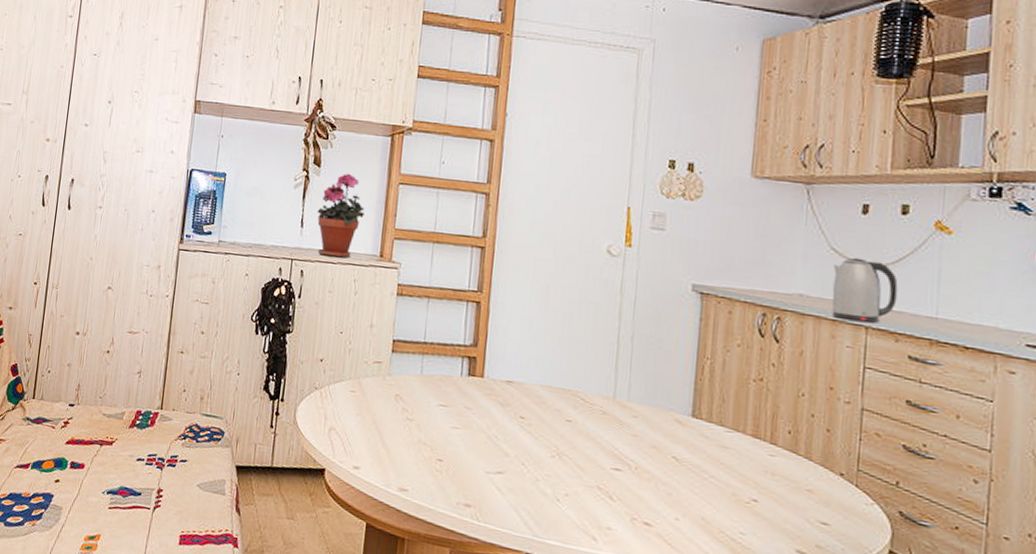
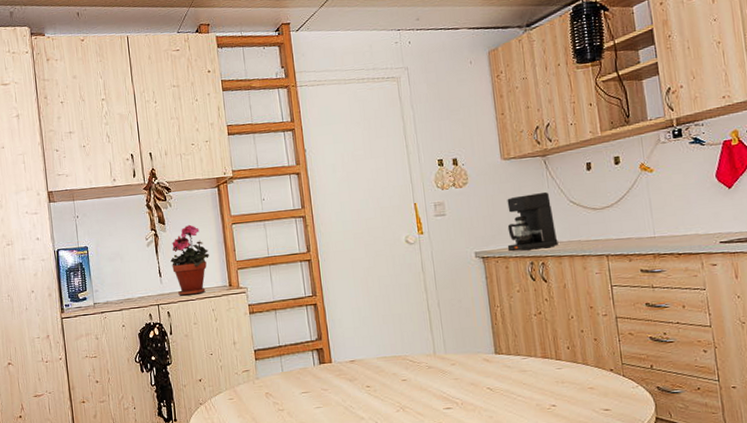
coffee maker: none [735,226,806,300] -> present [507,192,558,252]
kettle: present [832,257,898,323] -> none [575,204,625,255]

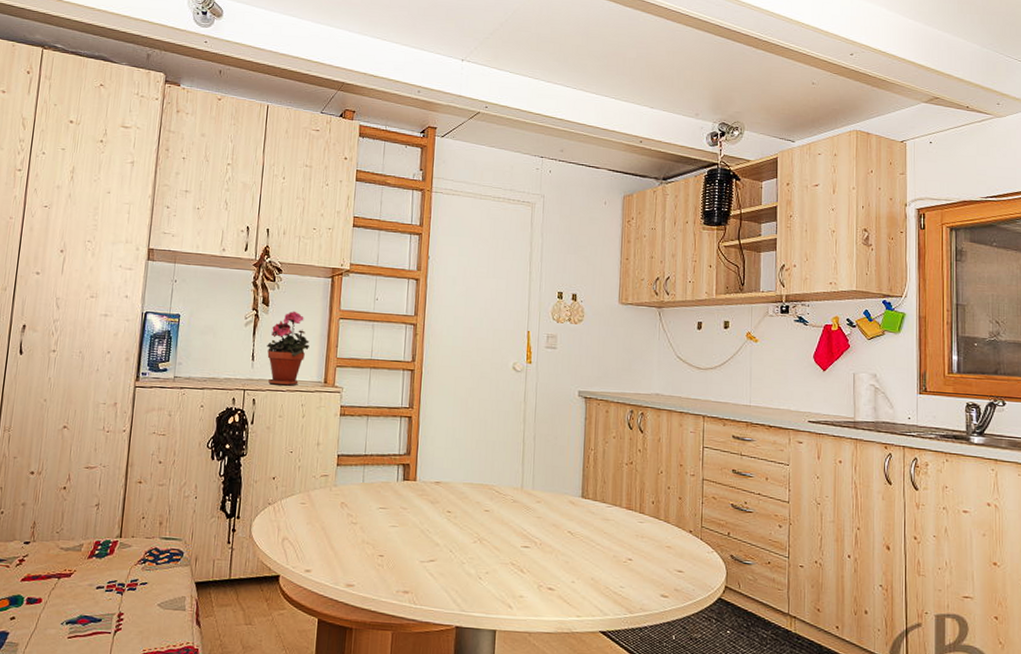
coffee maker: present [507,192,558,252] -> none [610,342,660,399]

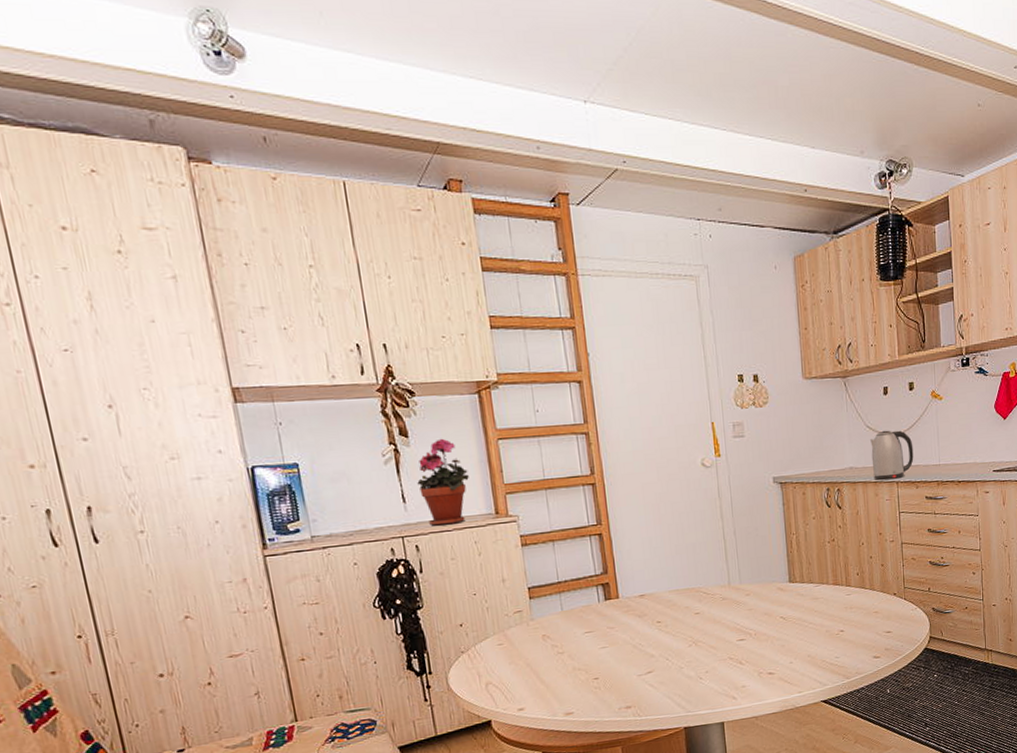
kettle: none [679,363,724,413] -> present [870,430,914,481]

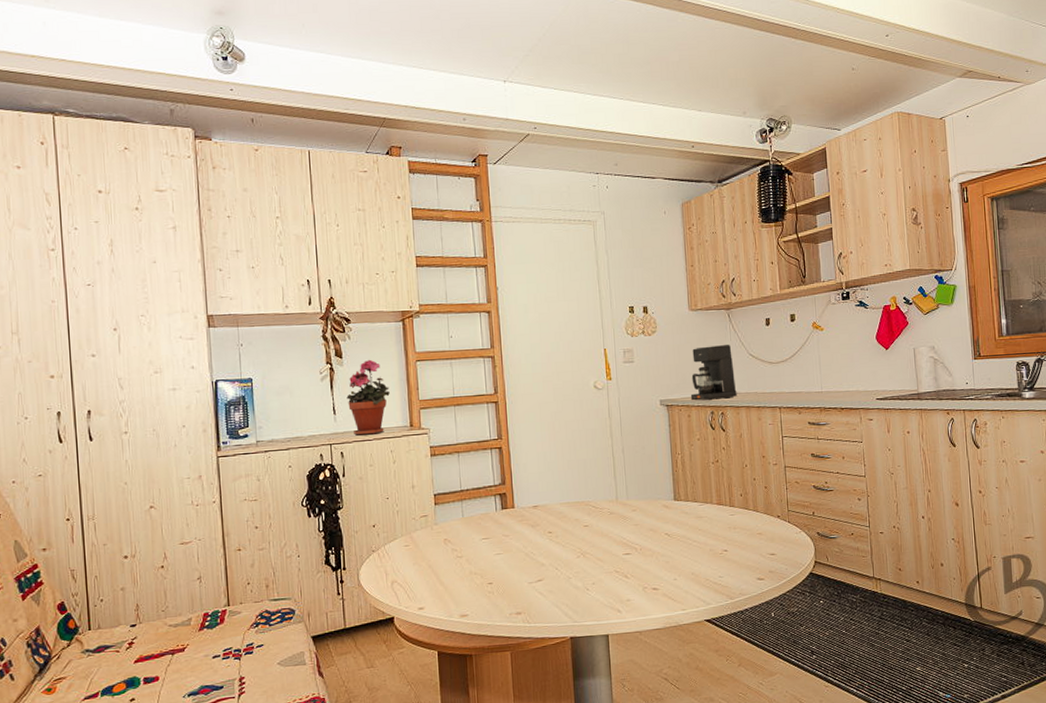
coffee maker: none [805,416,854,477] -> present [690,345,737,401]
kettle: present [870,430,914,481] -> none [753,358,796,406]

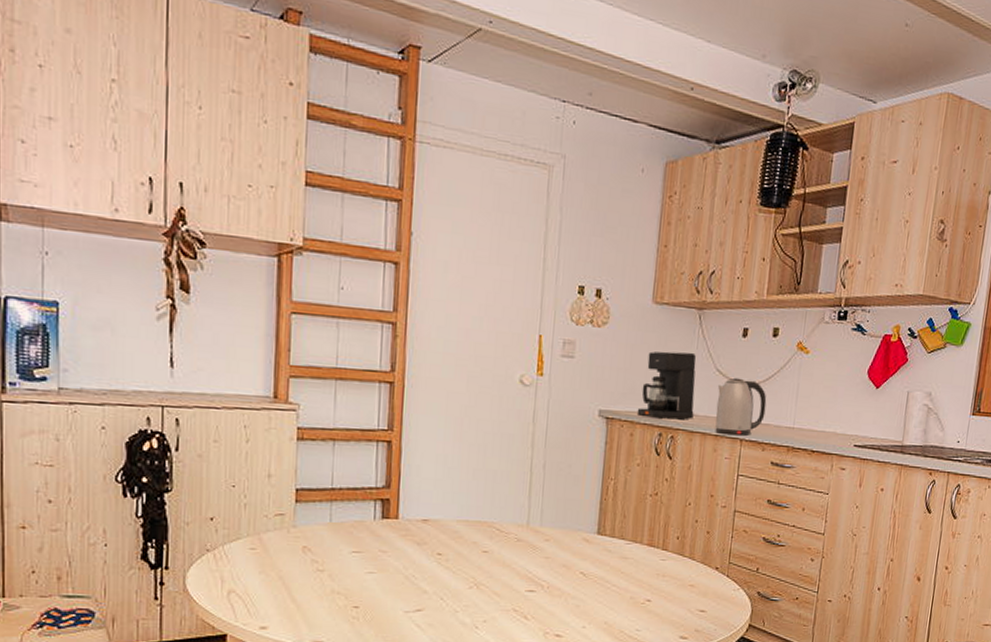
potted plant: present [346,359,390,436] -> none [190,300,251,402]
kettle: none [753,358,796,406] -> present [715,377,767,436]

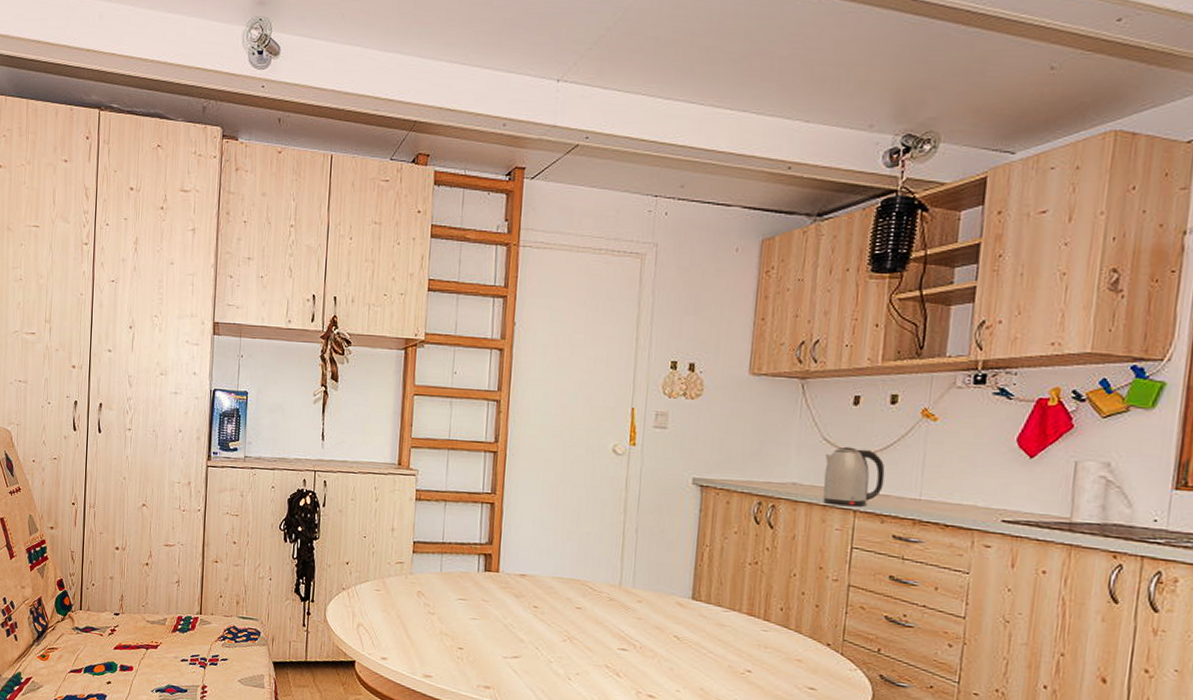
coffee maker: present [636,351,696,420] -> none [733,421,800,489]

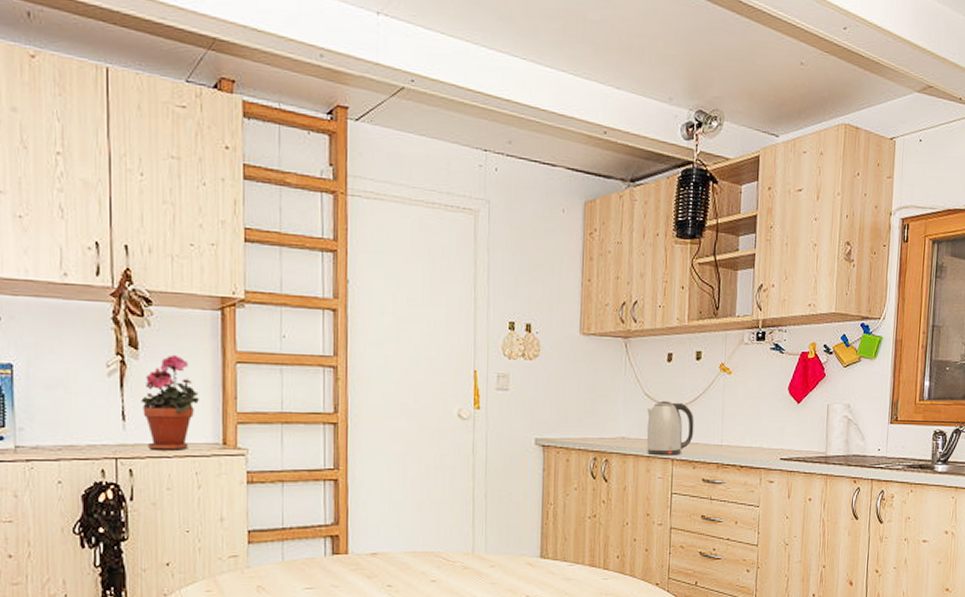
potted plant: none [337,386,382,468] -> present [141,354,199,452]

